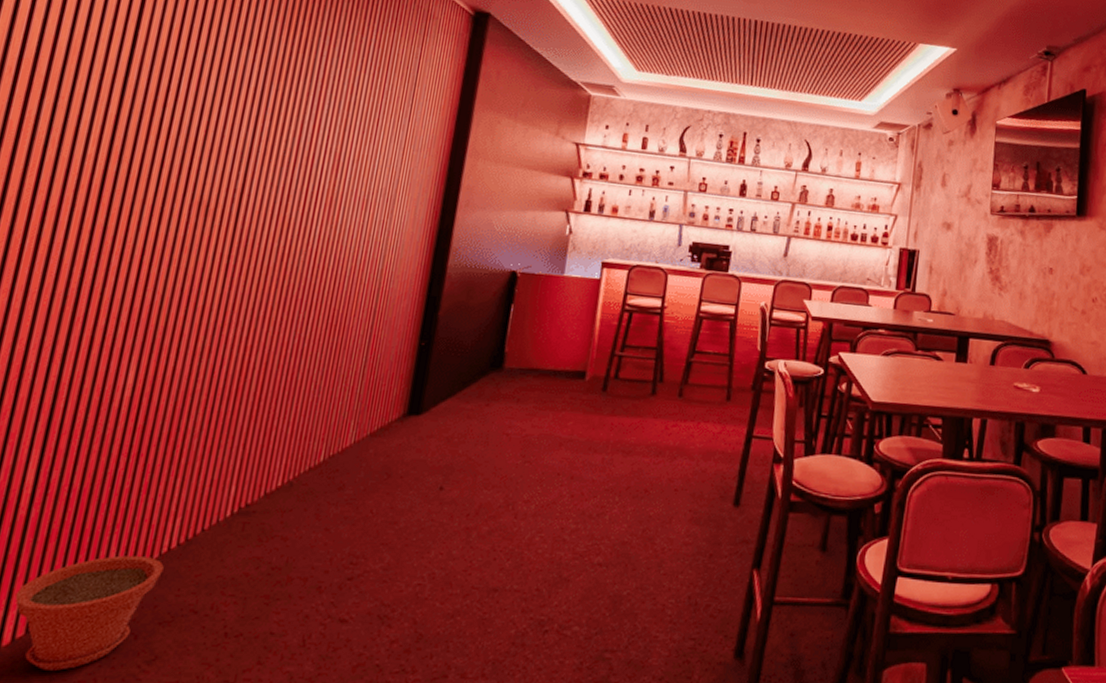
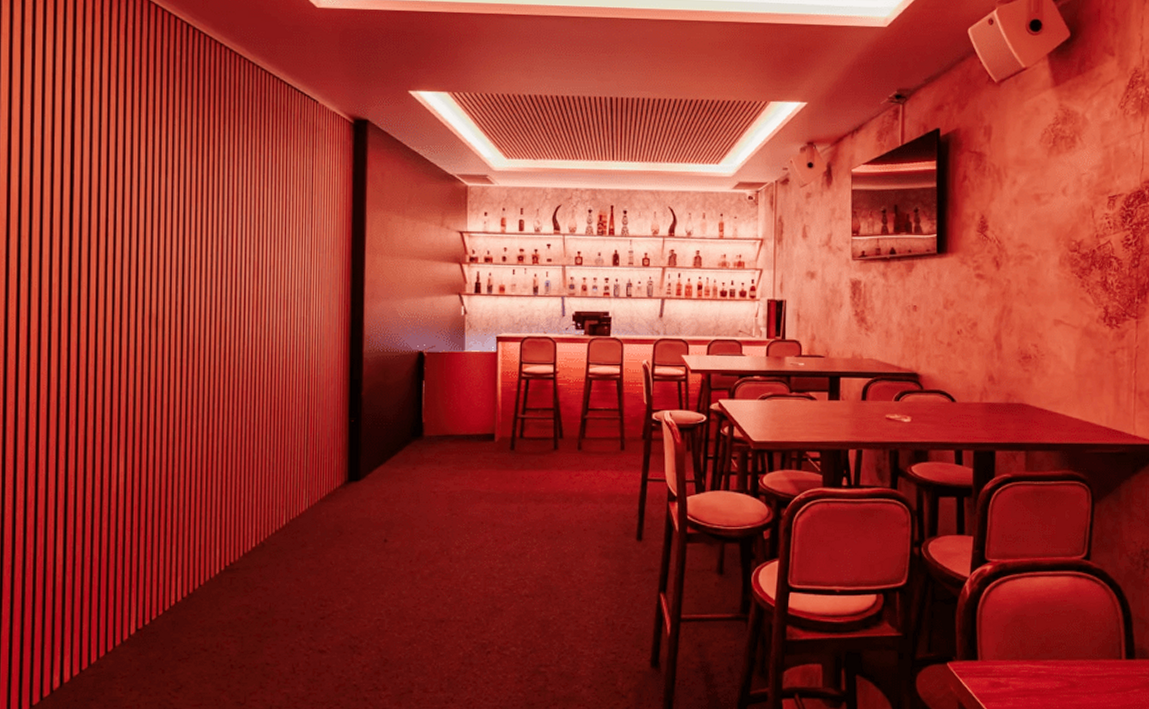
plant pot: present [14,555,164,671] -> none [66,608,174,699]

